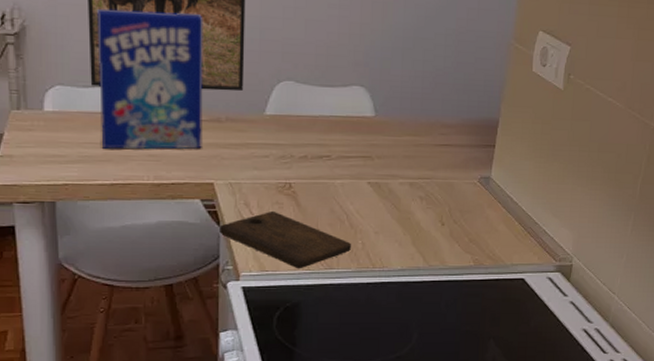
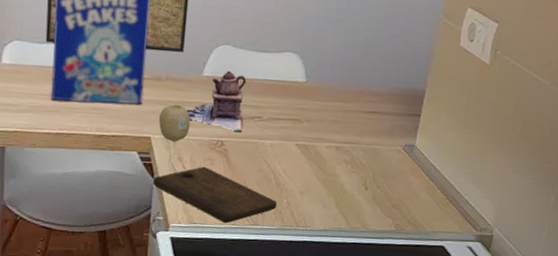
fruit: none [220,146,256,186] -> present [158,104,191,142]
teapot: none [250,108,312,173] -> present [186,71,246,133]

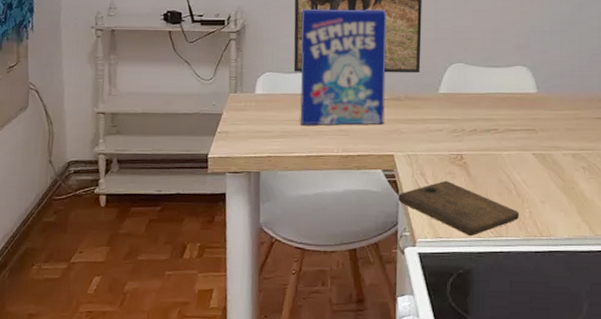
fruit: present [158,104,191,142] -> none [400,122,431,158]
teapot: present [186,71,246,133] -> none [426,87,481,146]

